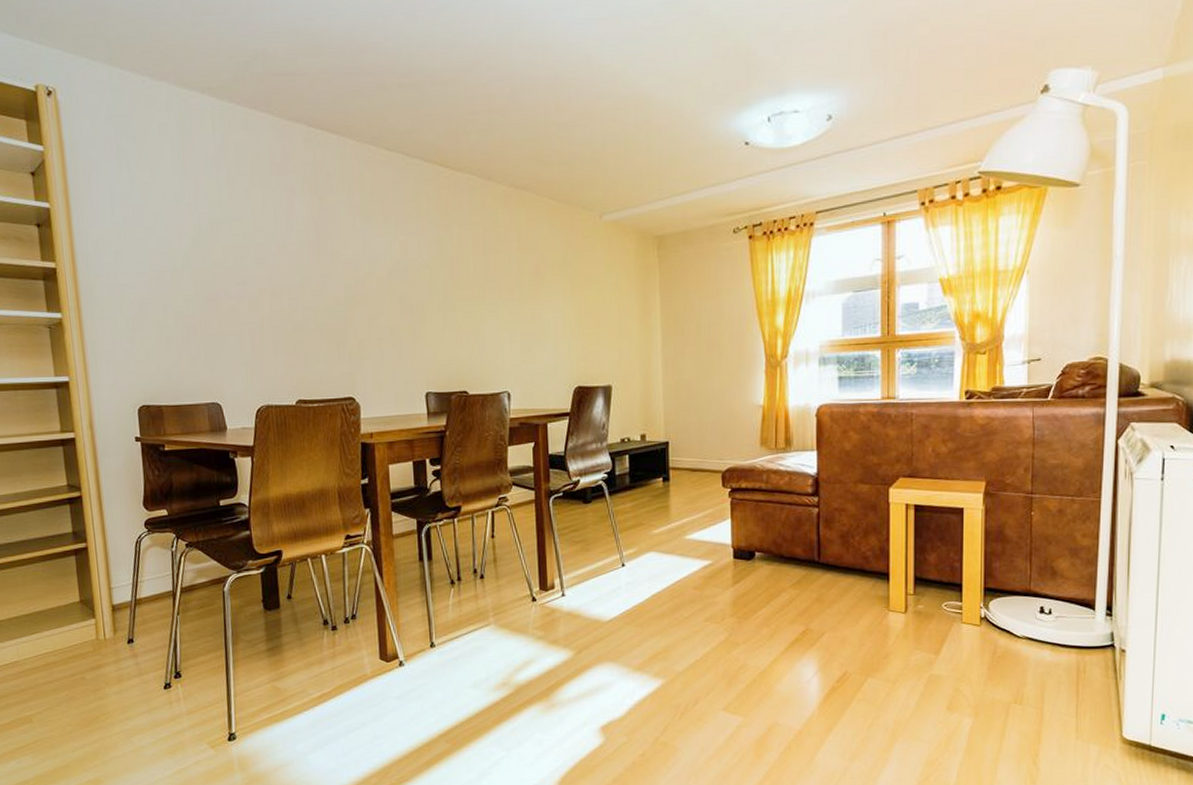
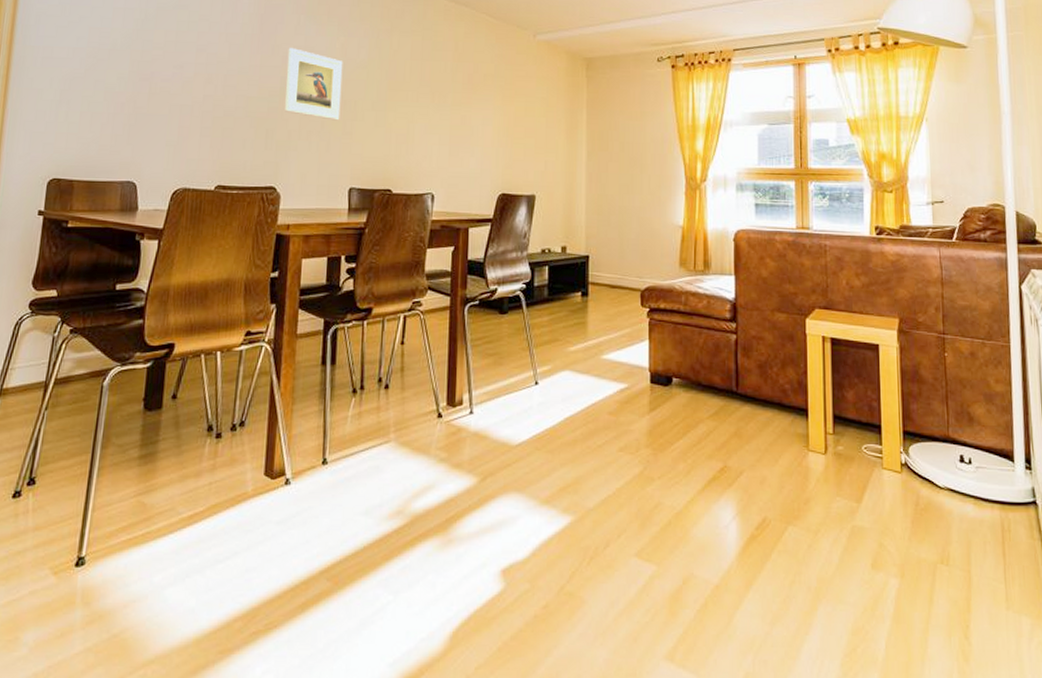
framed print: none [347,253,409,326] -> present [285,48,343,121]

